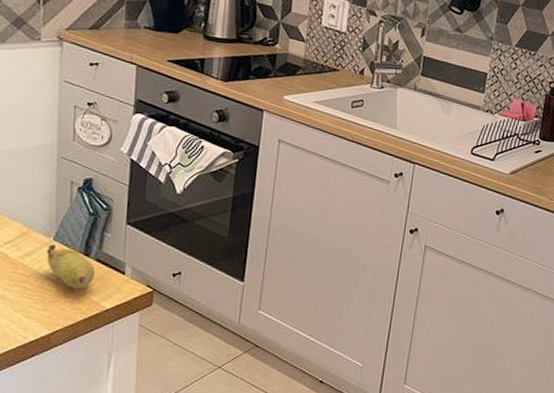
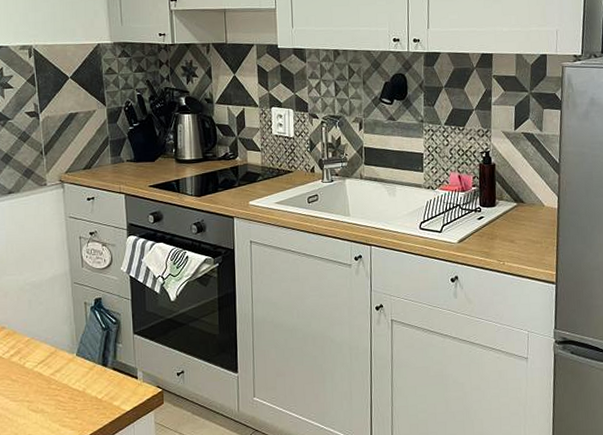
banana: present [46,244,95,289] -> none [71,359,113,396]

